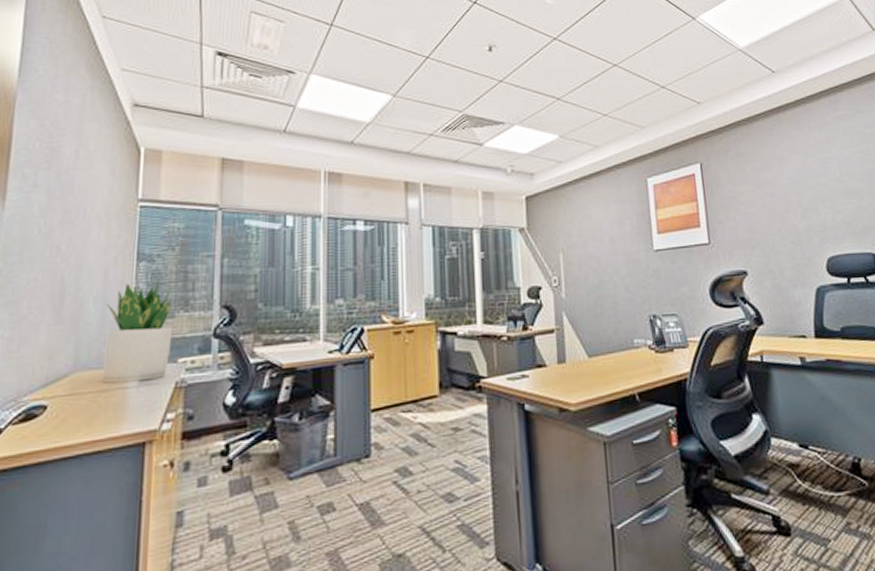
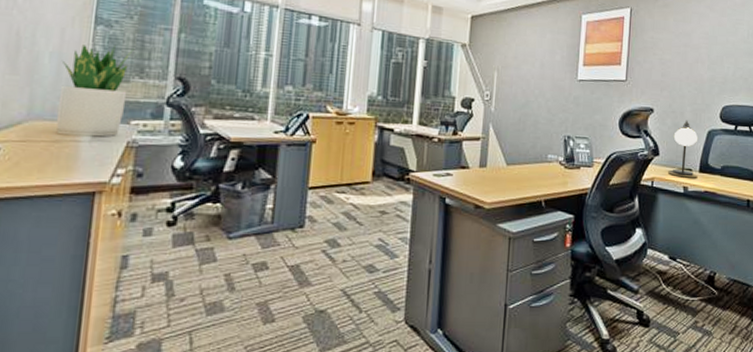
desk lamp: none [776,279,815,348] -> present [668,120,698,180]

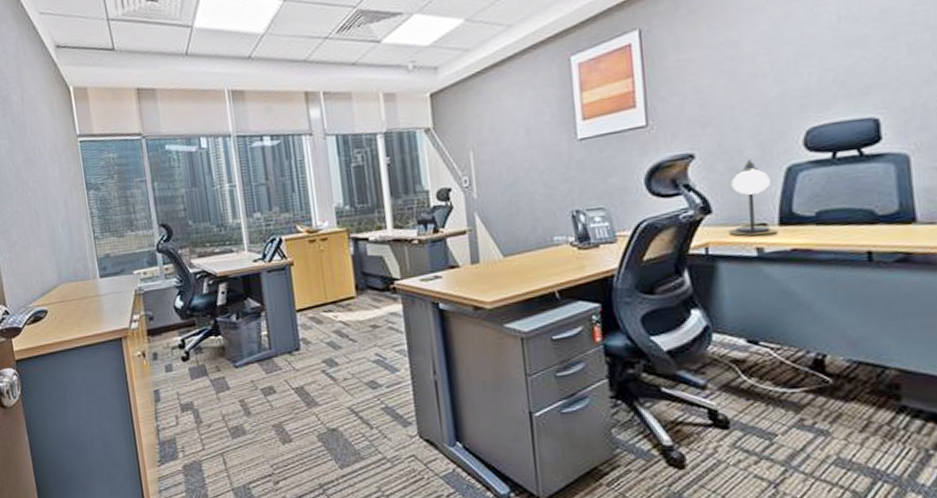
planter: present [56,44,134,137] -> none [72,204,127,292]

